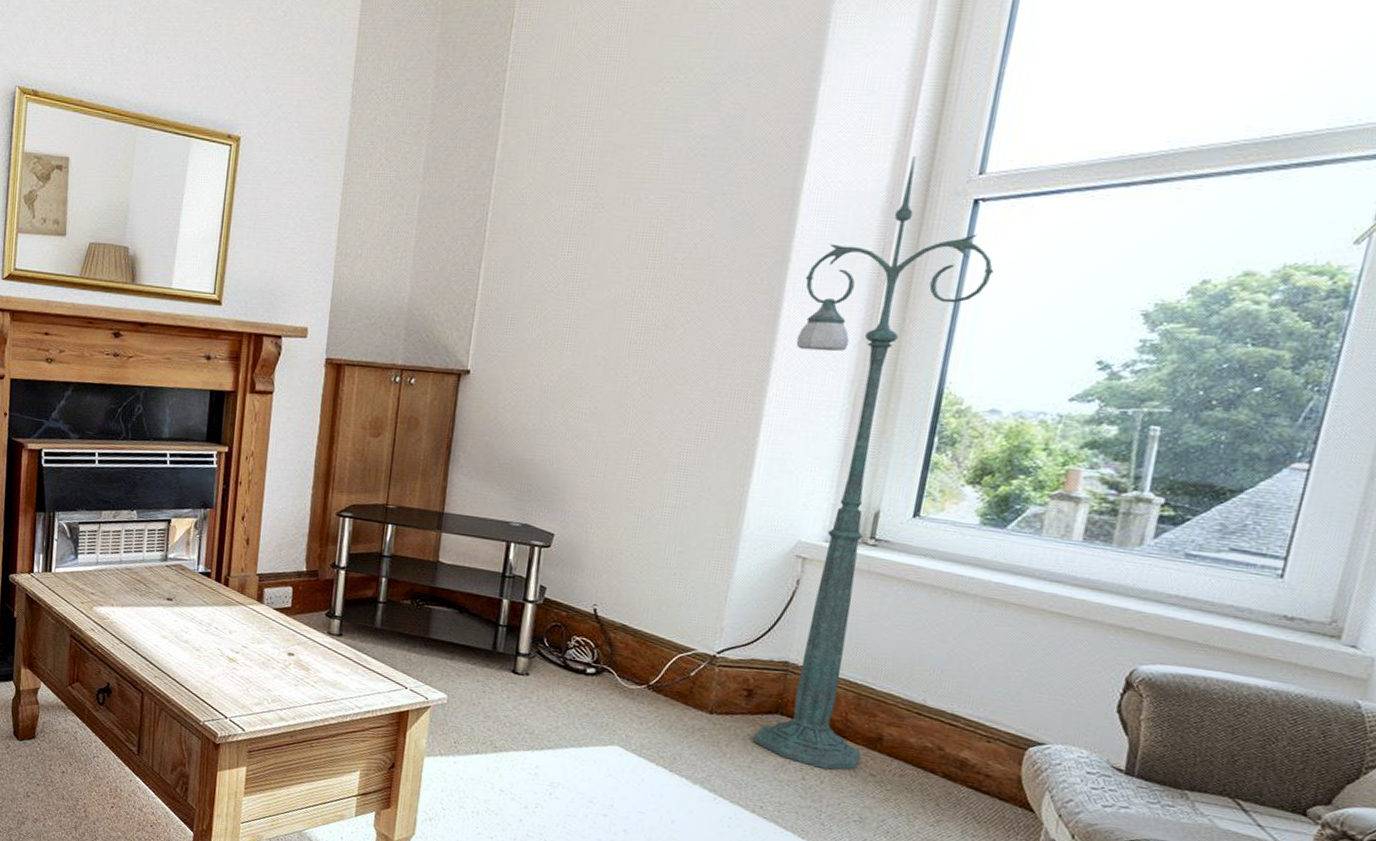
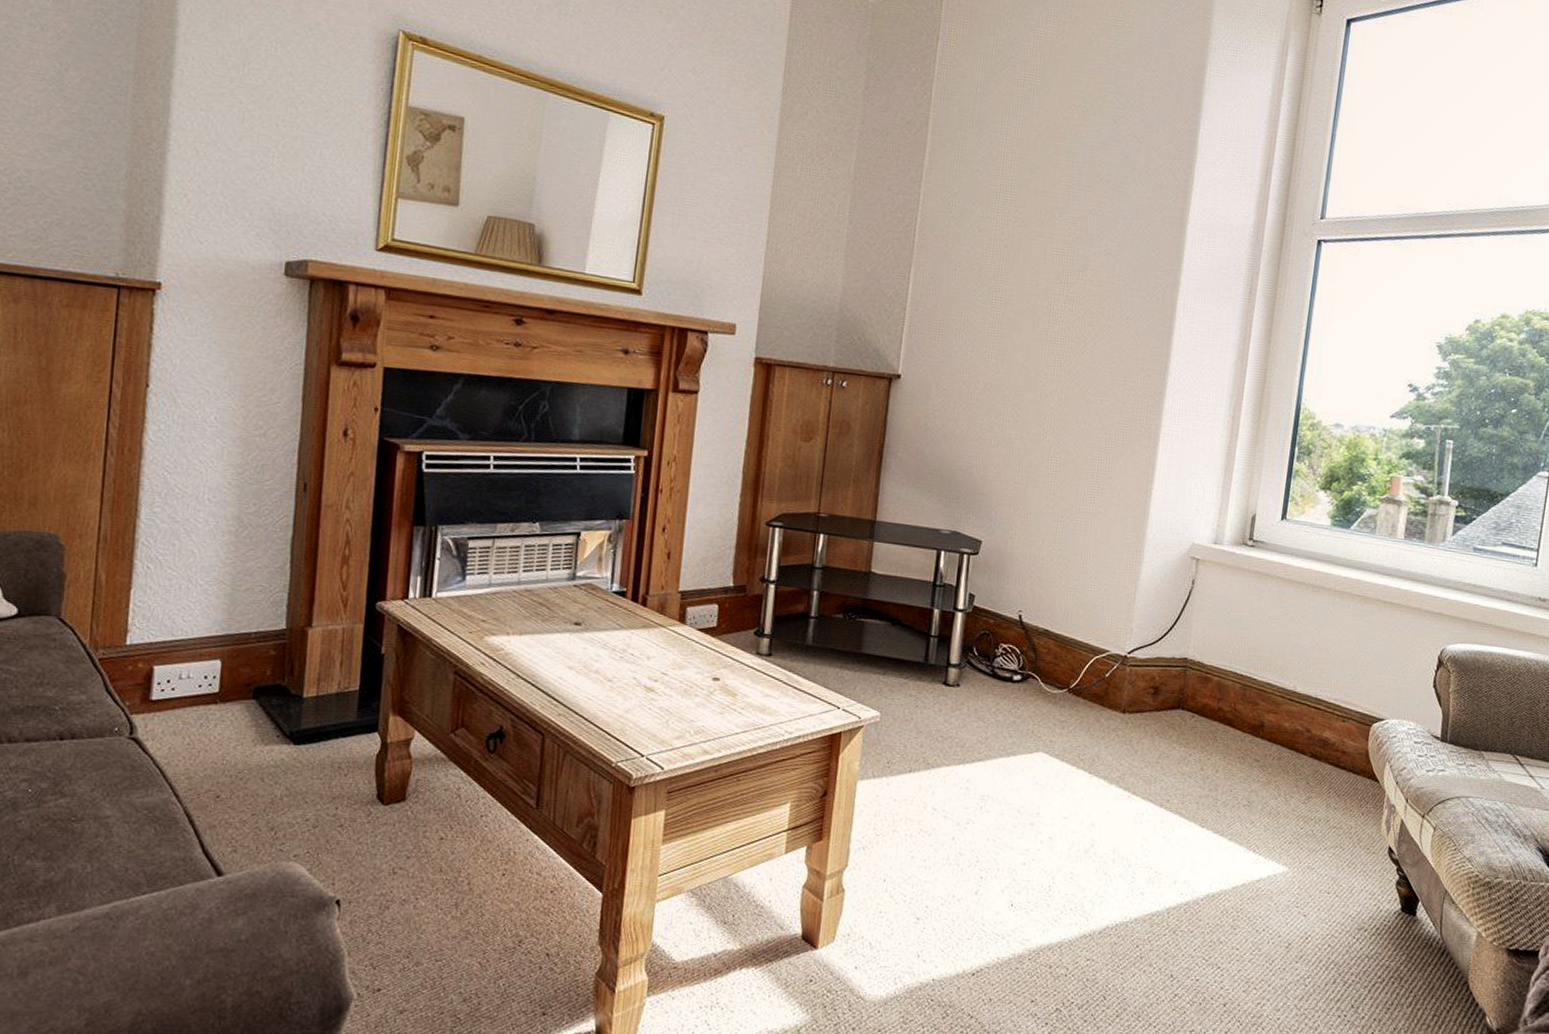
floor lamp: present [753,156,994,770] -> none [1160,199,1334,759]

